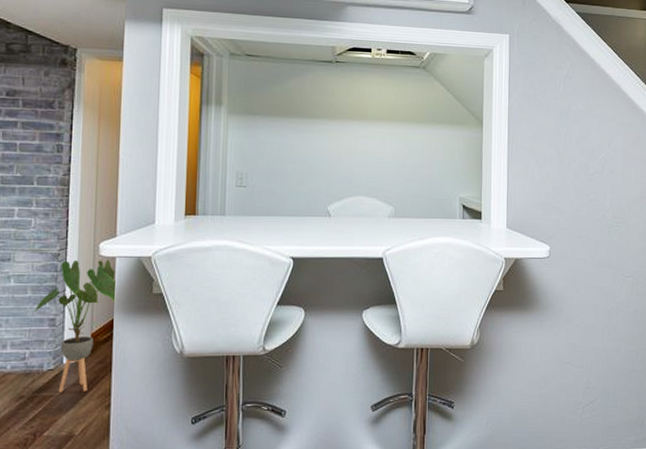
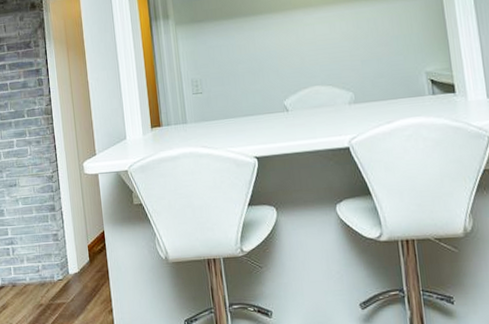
house plant: present [33,259,117,393] -> none [40,177,105,300]

